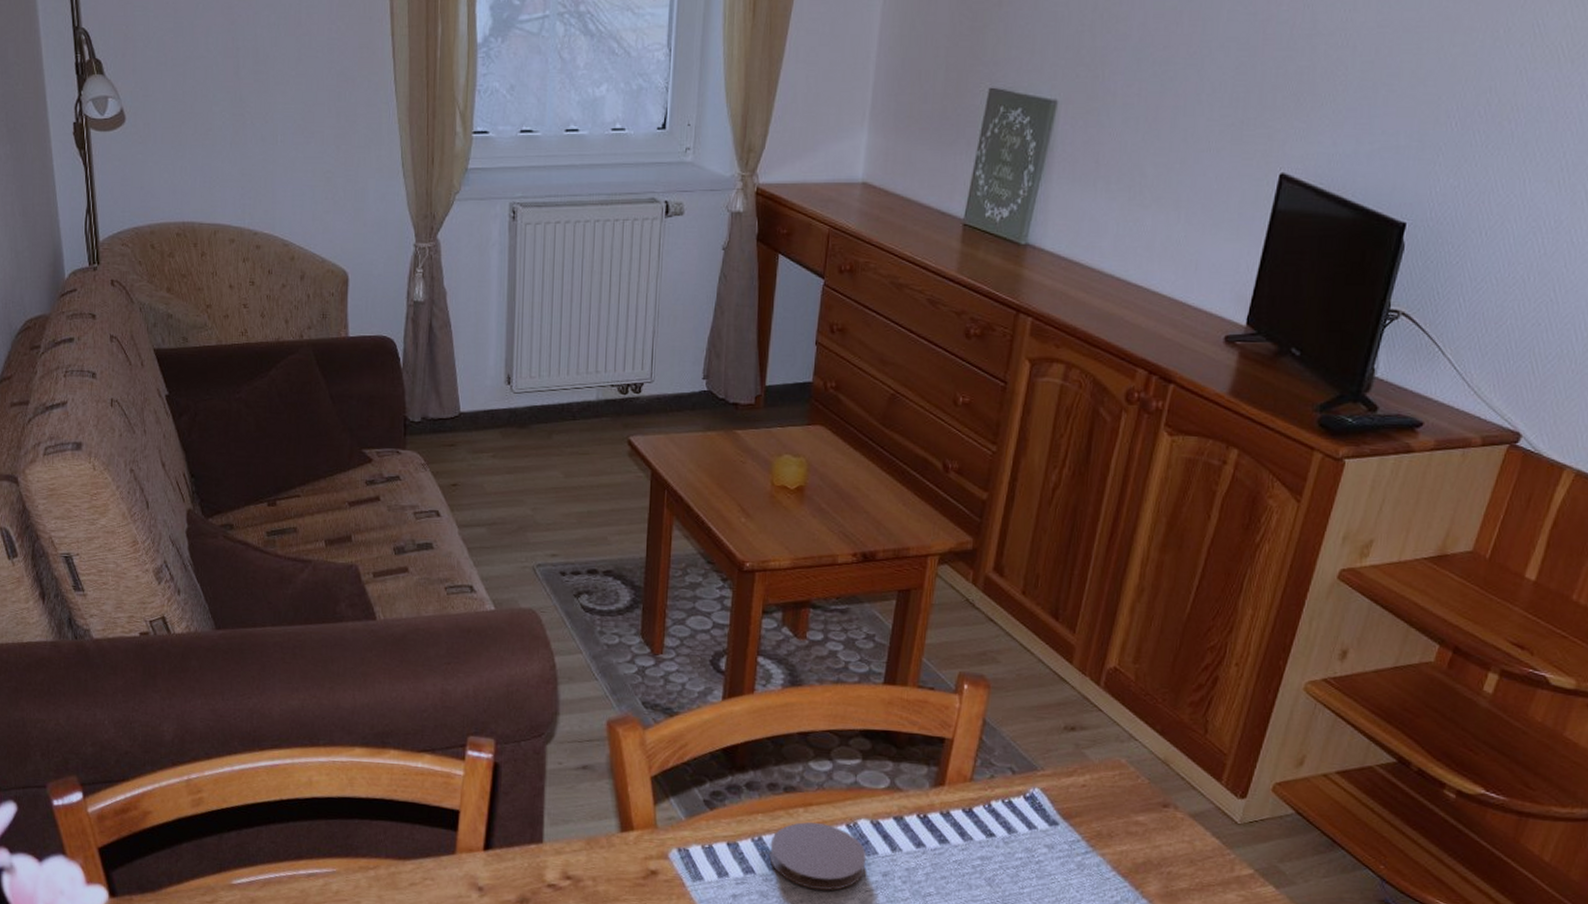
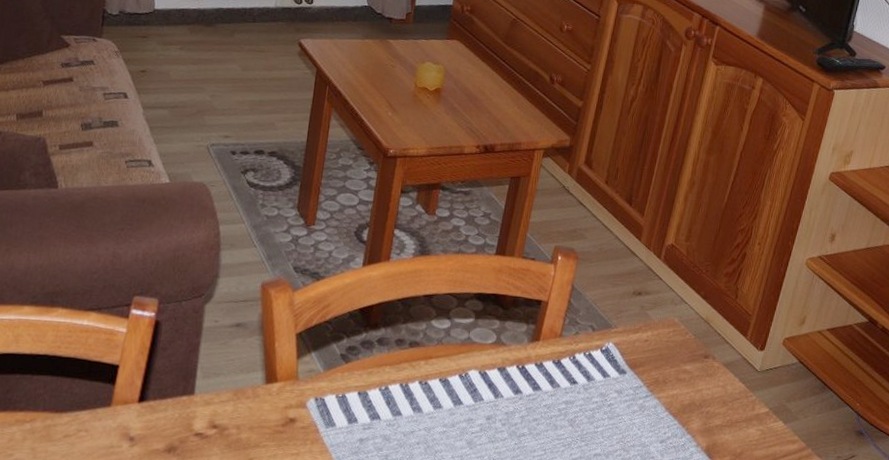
coaster: present [769,822,867,891] -> none [393,373,475,434]

